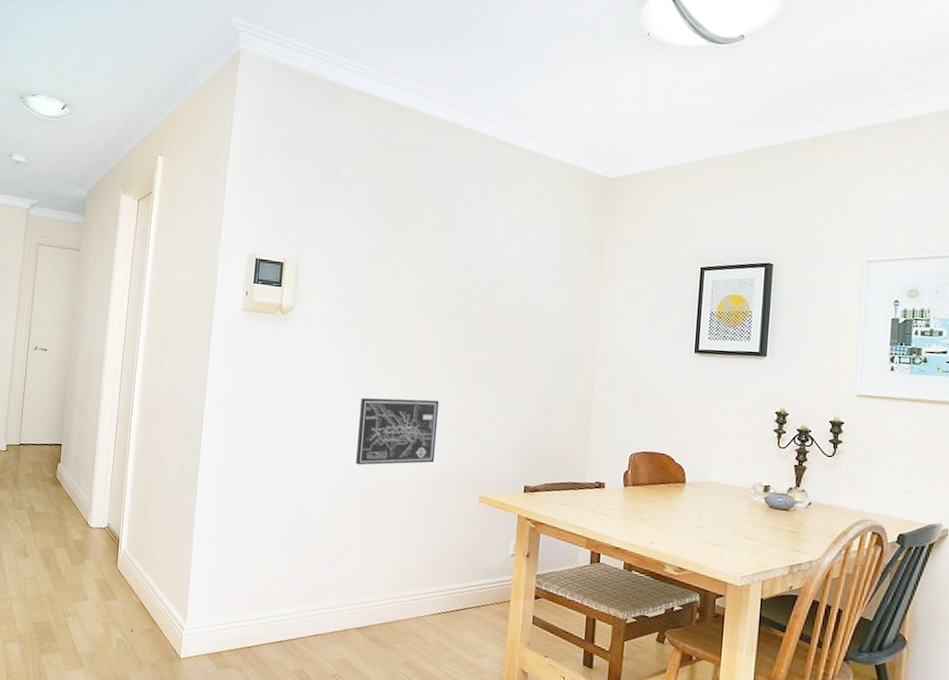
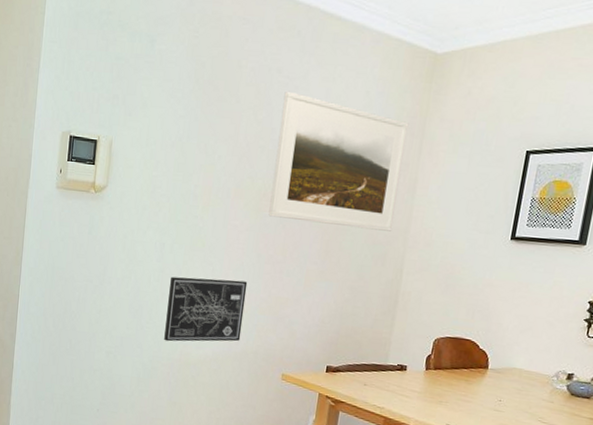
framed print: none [457,213,588,347] -> present [268,91,409,231]

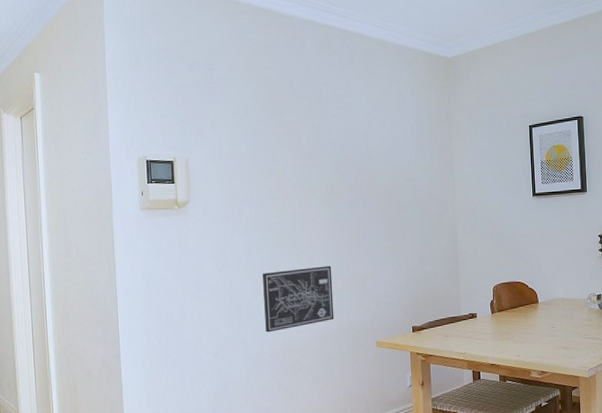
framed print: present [268,91,409,231] -> none [333,99,442,206]

